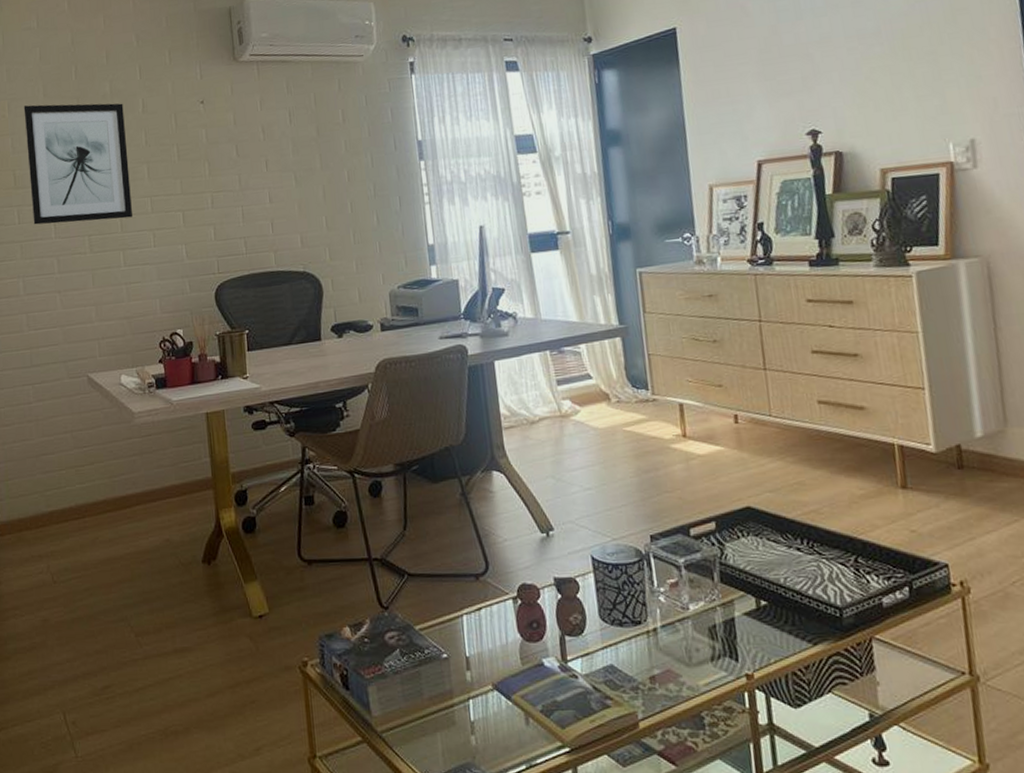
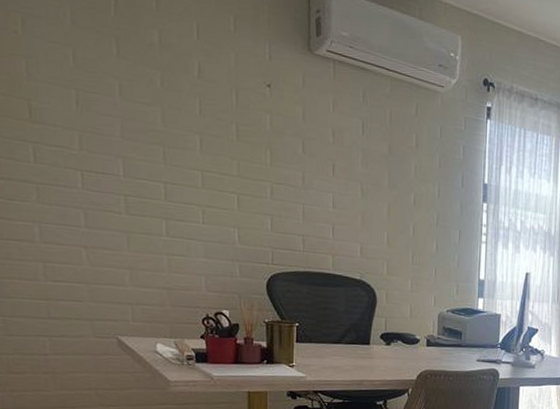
wall art: present [23,103,132,225] -> none [43,27,179,188]

